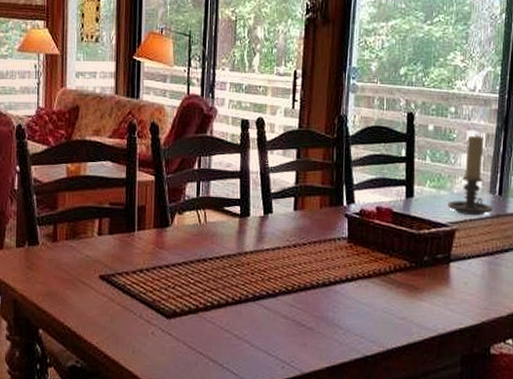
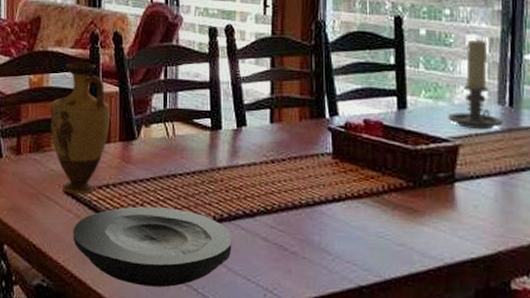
vase: none [87,152,146,280] -> present [51,62,111,195]
plate: none [107,289,256,364] -> present [73,206,232,288]

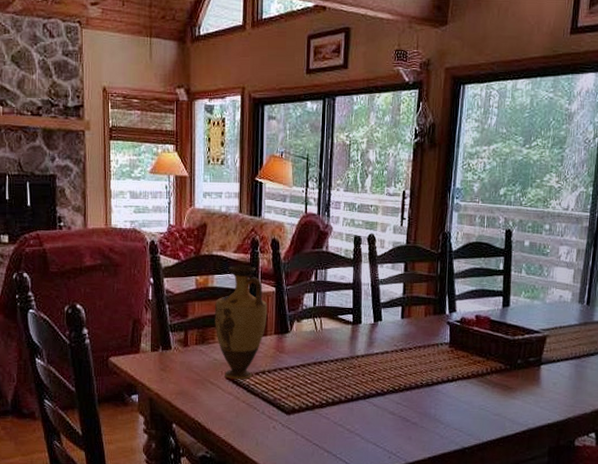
plate: present [73,206,232,288] -> none [233,389,366,454]
candle holder: present [448,39,504,130] -> none [540,250,581,324]

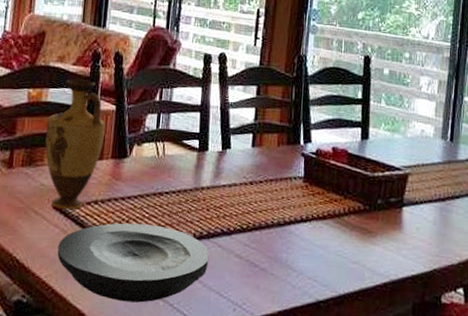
plate: none [233,389,366,454] -> present [57,223,209,303]

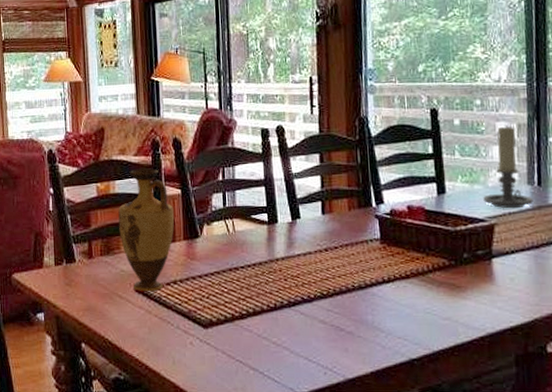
plate: present [57,223,209,303] -> none [145,299,293,373]
candle holder: none [401,81,445,161] -> present [483,126,534,209]

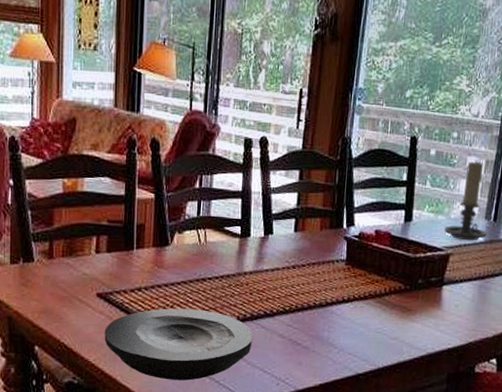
vase: present [118,168,174,292] -> none [84,167,146,298]
plate: none [145,299,293,373] -> present [104,308,253,381]

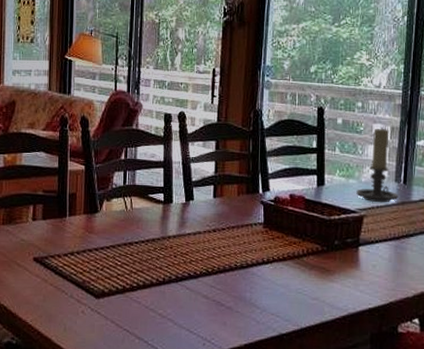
plate: present [104,308,253,381] -> none [40,271,178,341]

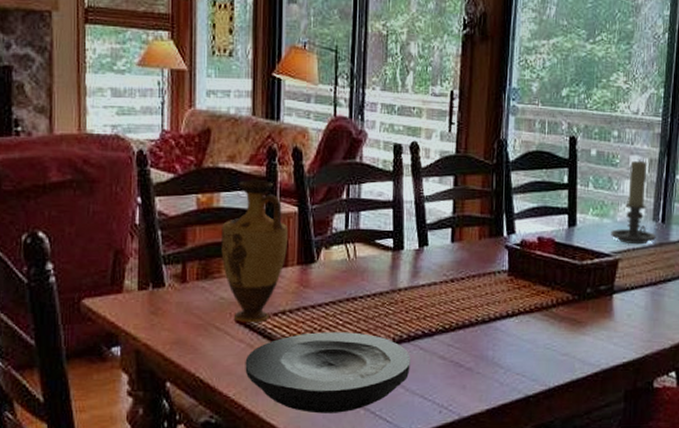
vase: none [22,143,77,262] -> present [221,180,289,323]
plate: none [40,271,178,341] -> present [245,332,411,414]

